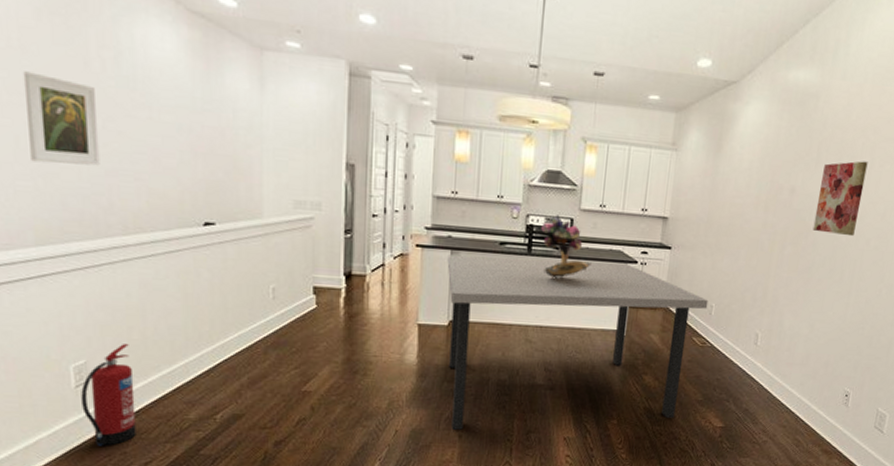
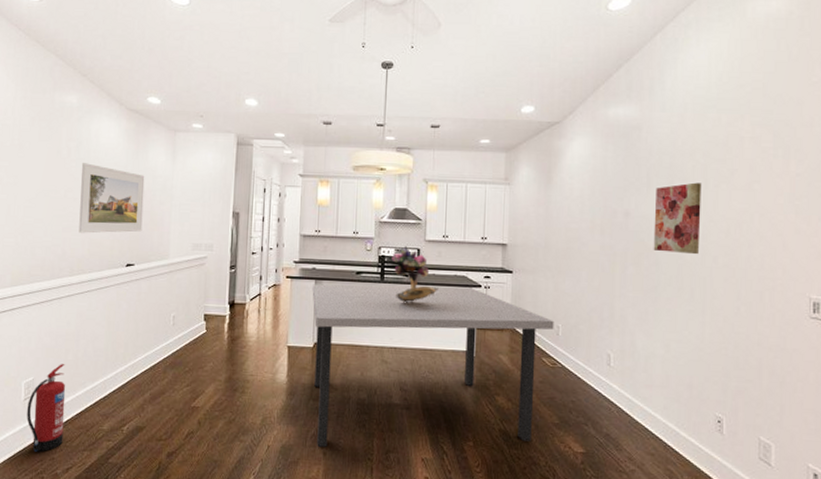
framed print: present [23,71,100,166] -> none [16,161,62,225]
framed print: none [124,82,223,182] -> present [79,163,145,233]

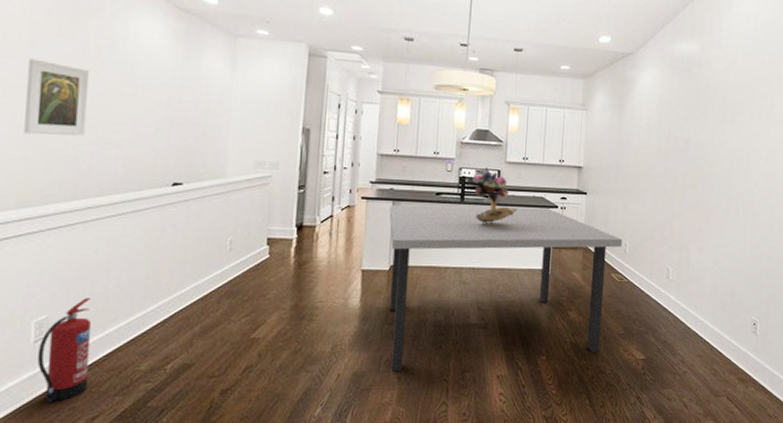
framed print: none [16,161,62,225] -> present [24,59,89,136]
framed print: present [79,163,145,233] -> none [111,66,197,148]
wall art: present [653,182,702,255] -> none [707,115,748,179]

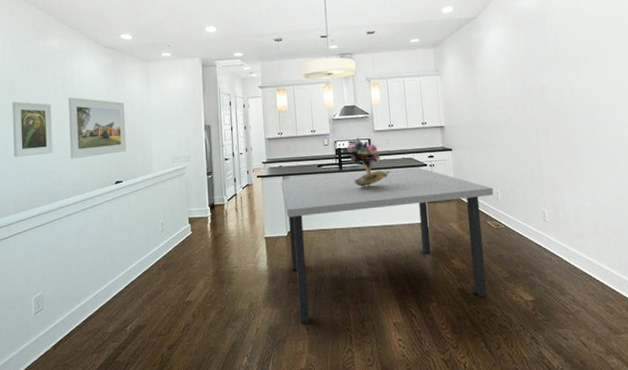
fire extinguisher: present [37,298,92,402] -> none [38,277,73,360]
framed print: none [111,66,197,148] -> present [68,97,127,159]

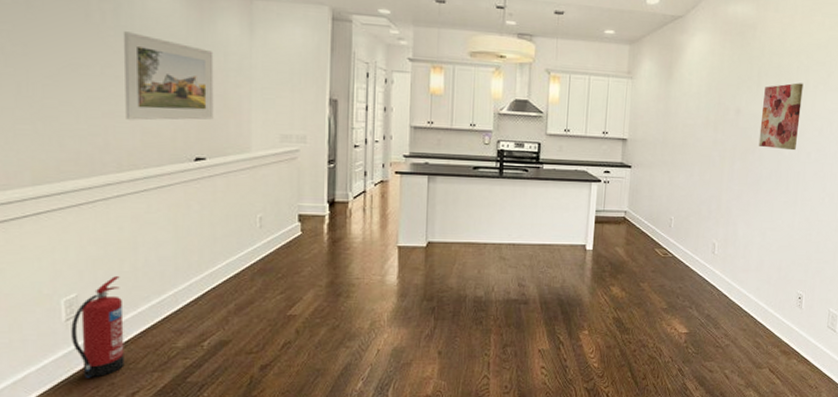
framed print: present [12,101,53,158] -> none [27,24,97,109]
fire extinguisher: none [38,277,73,360] -> present [71,276,125,378]
dining table: present [280,167,494,324] -> none [424,180,668,347]
bouquet: present [347,138,390,187] -> none [511,140,559,199]
wall art: none [564,55,608,118] -> present [758,83,804,151]

